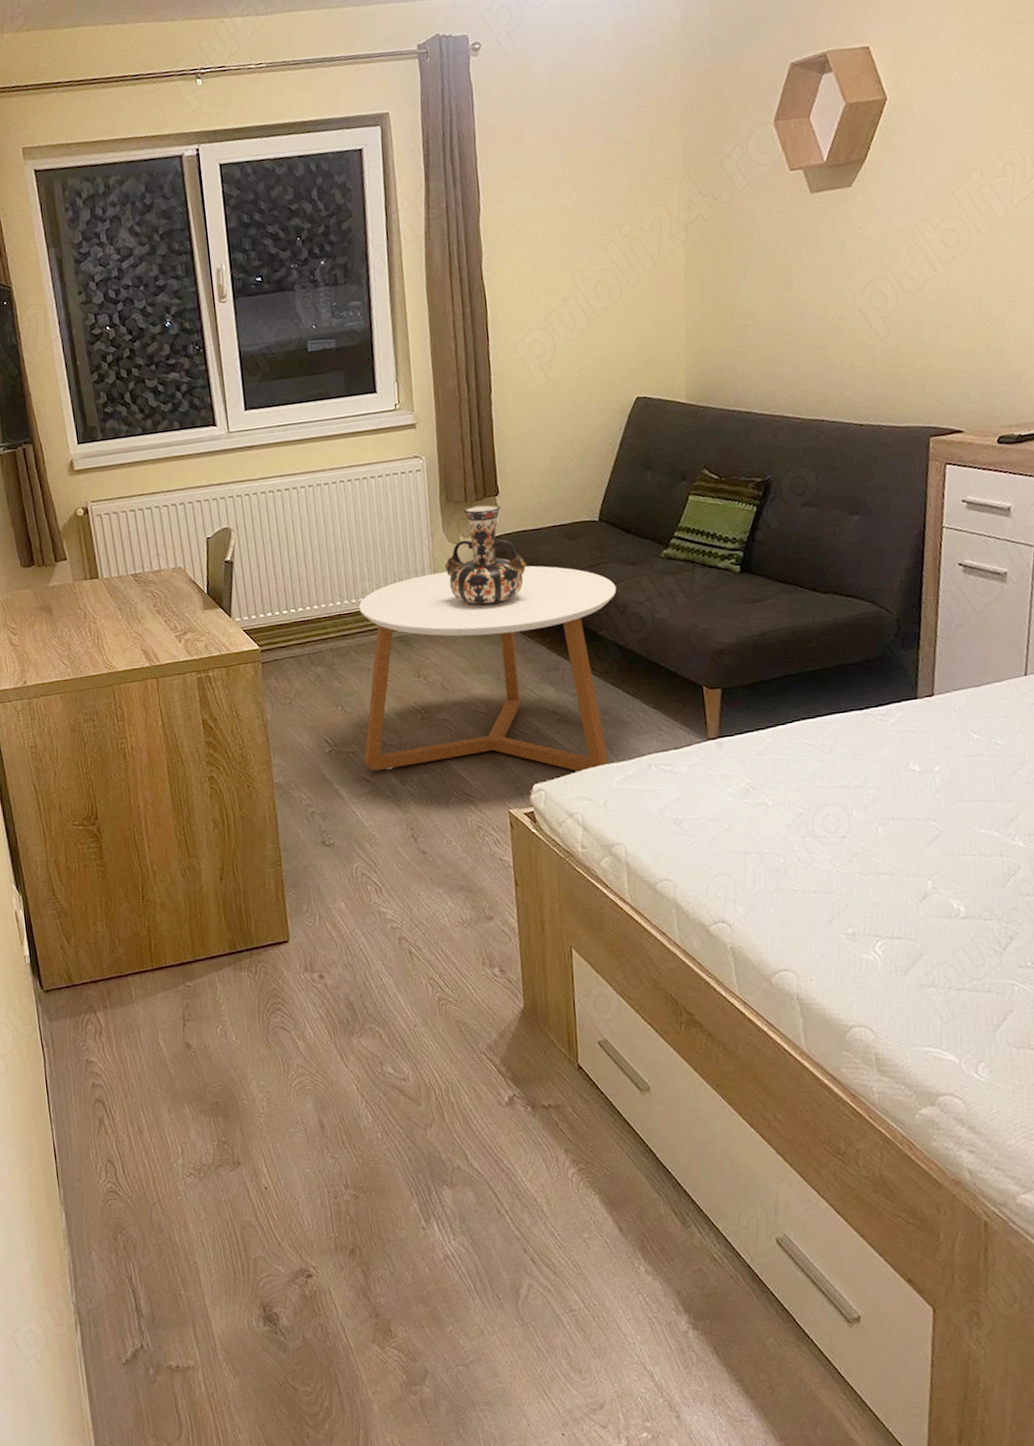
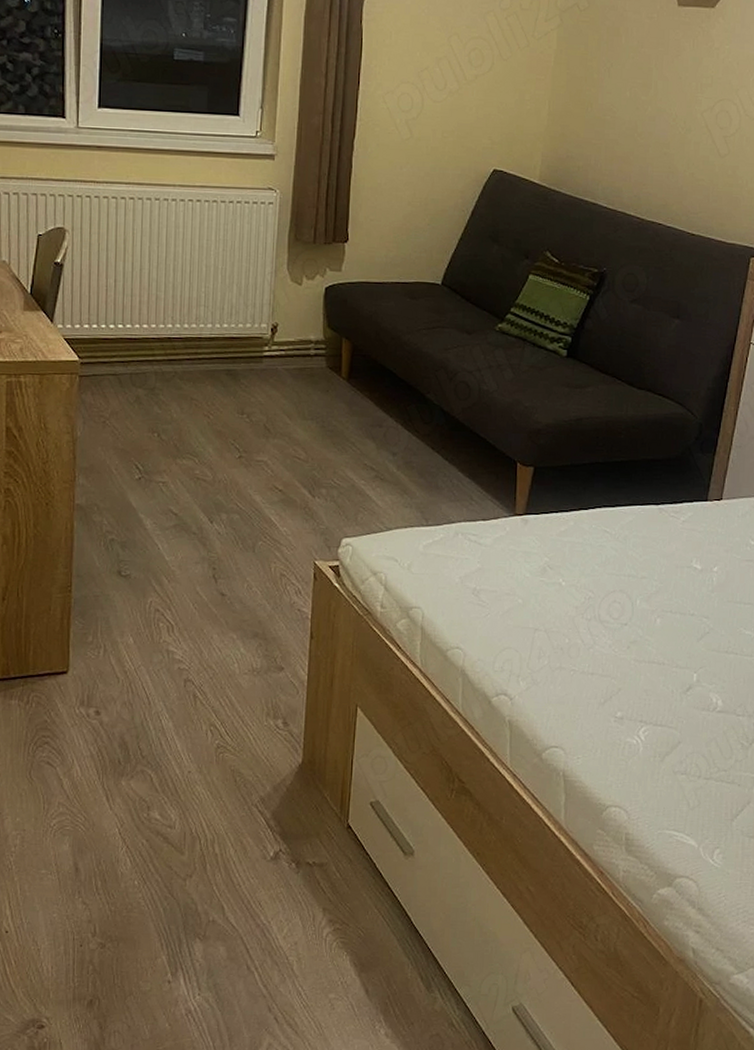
coffee table: present [358,565,617,773] -> none [174,310,449,533]
decorative vase: present [444,504,527,606] -> none [284,248,366,352]

